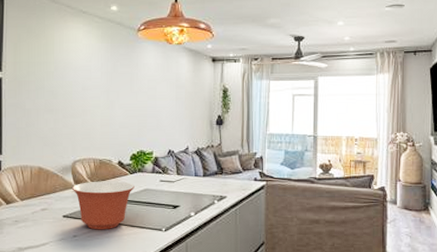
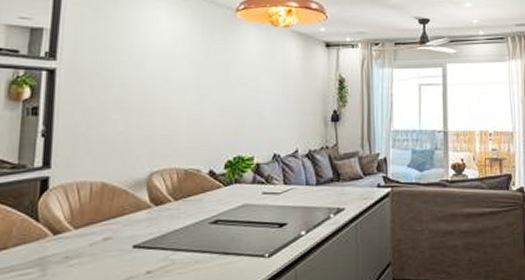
mixing bowl: present [73,181,135,230] -> none [147,196,230,262]

